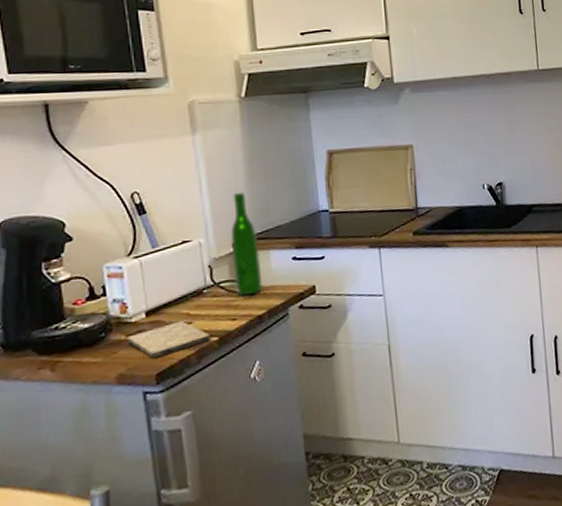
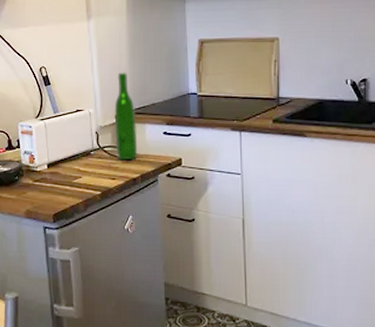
cutting board: present [128,320,211,358] -> none [34,174,95,202]

